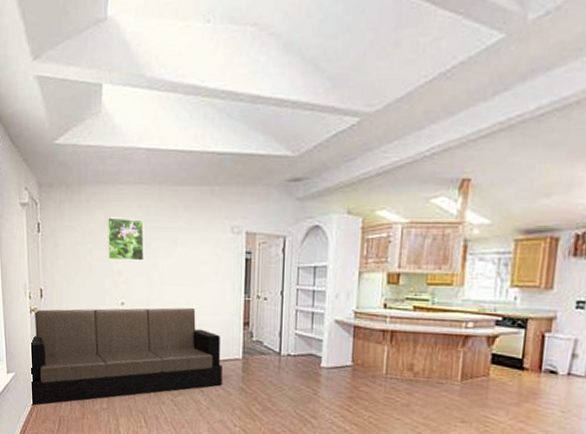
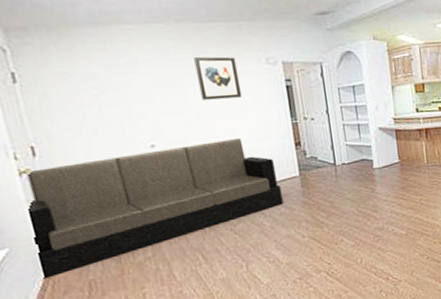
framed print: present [106,217,144,261] -> none [113,58,172,104]
wall art: none [168,219,204,266] -> present [194,56,243,100]

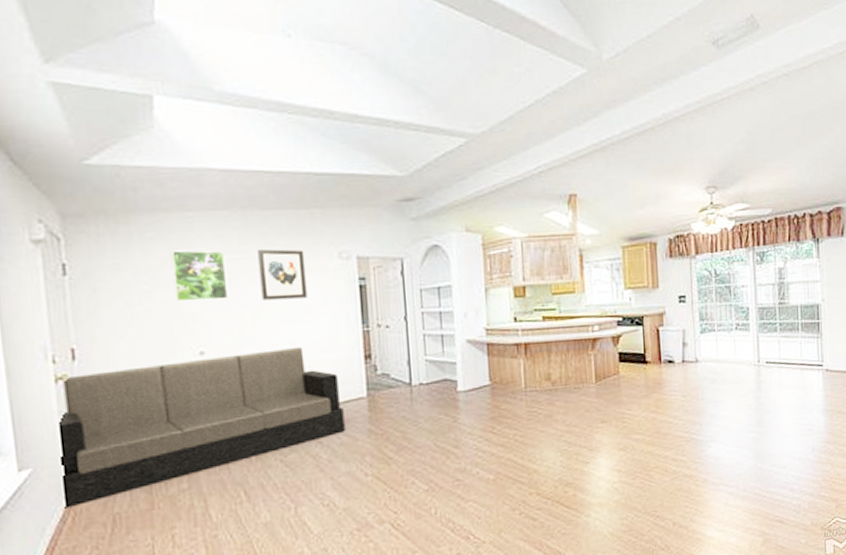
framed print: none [113,58,172,104] -> present [170,250,229,302]

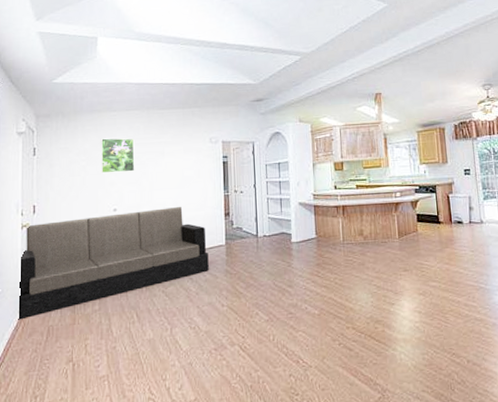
wall art: present [258,248,308,300] -> none [156,136,188,173]

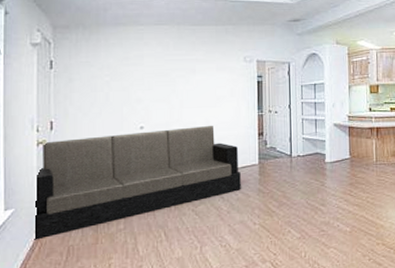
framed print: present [100,138,135,174] -> none [125,53,164,90]

